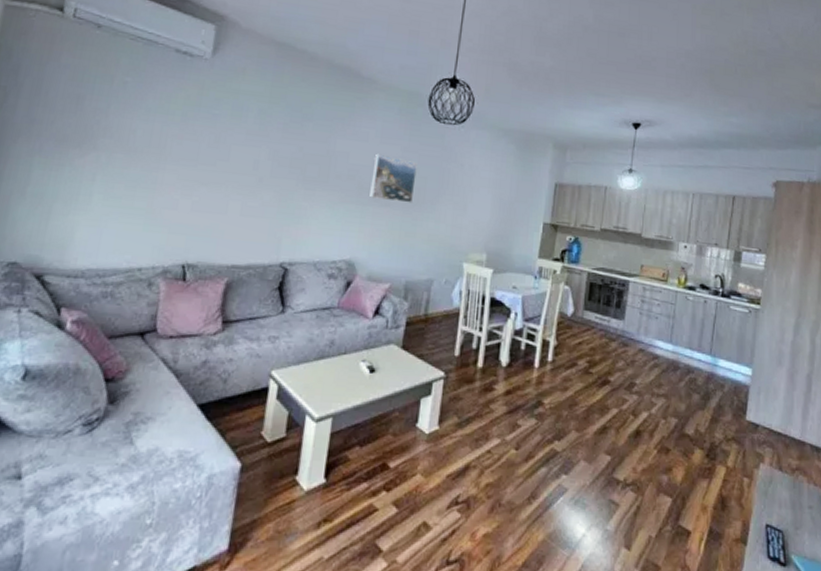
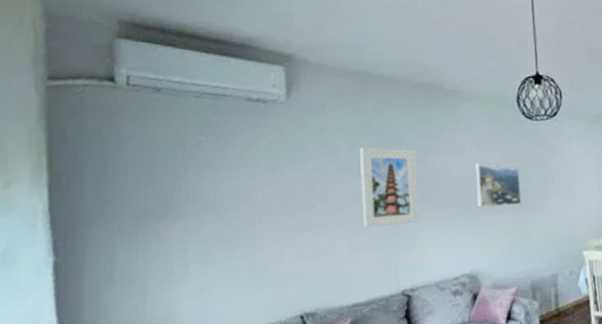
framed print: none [258,117,321,199] -> present [360,147,419,228]

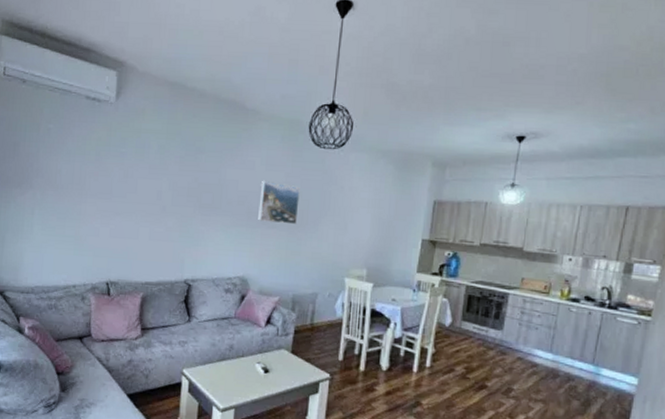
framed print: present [360,147,419,228] -> none [162,151,212,224]

